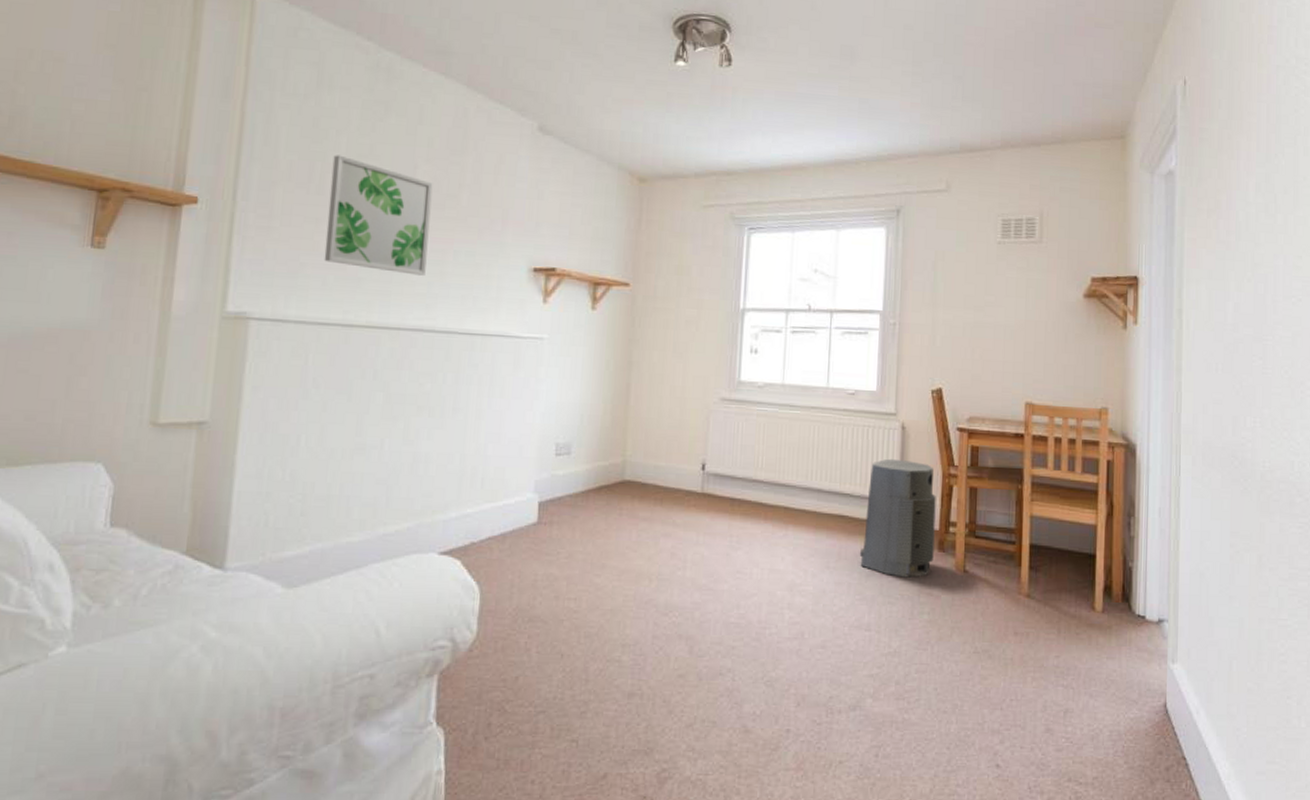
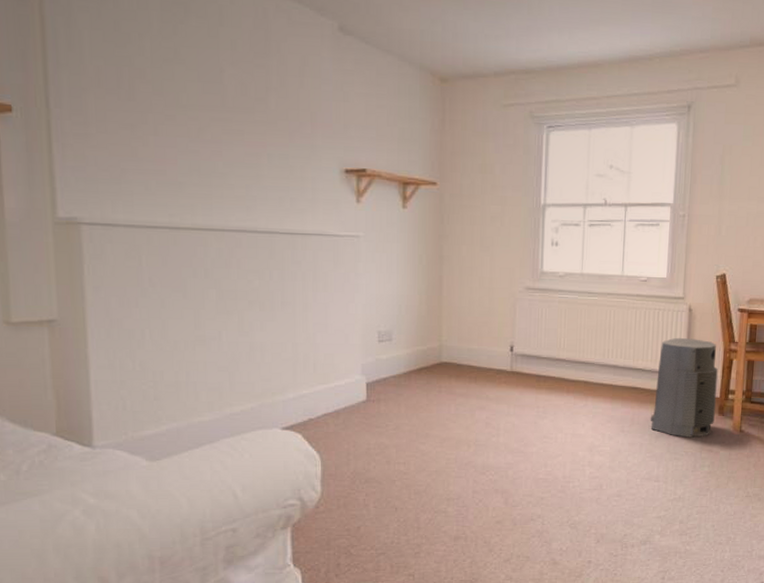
wall art: present [324,155,433,276] -> none [139,59,243,179]

